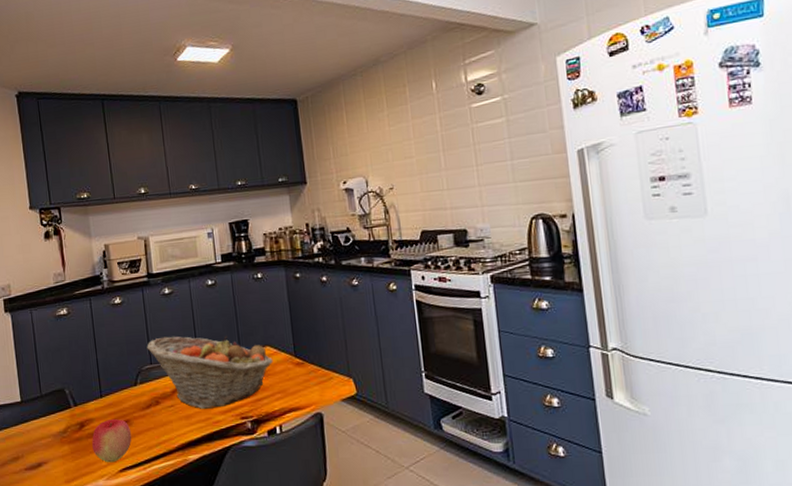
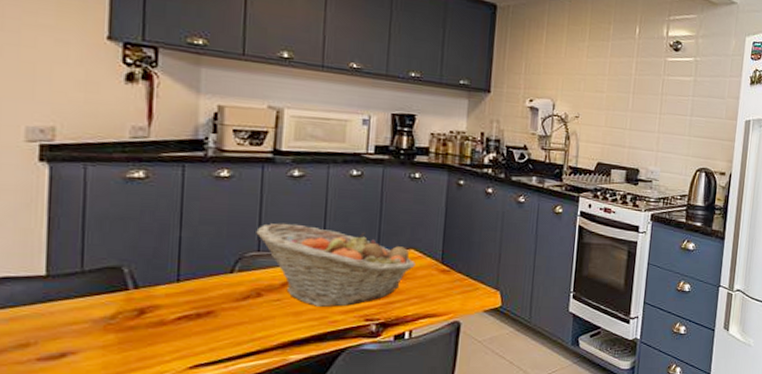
apple: present [92,419,132,463] -> none [153,308,215,358]

